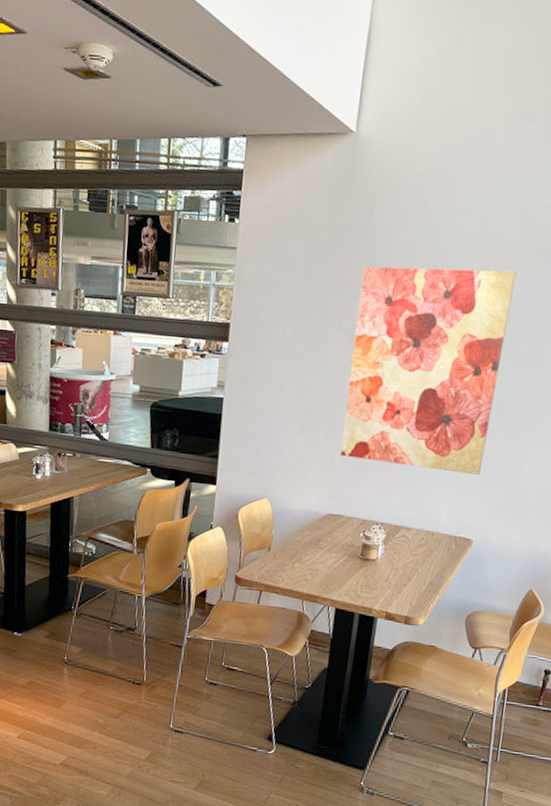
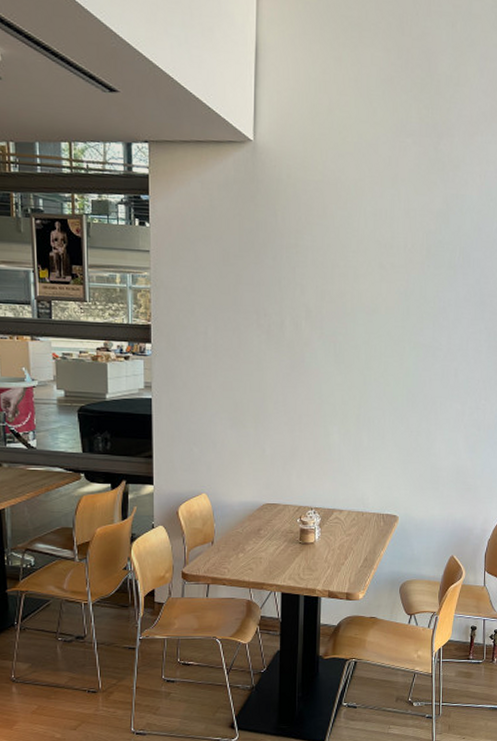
wall art: present [340,266,517,476] -> none [271,267,410,457]

